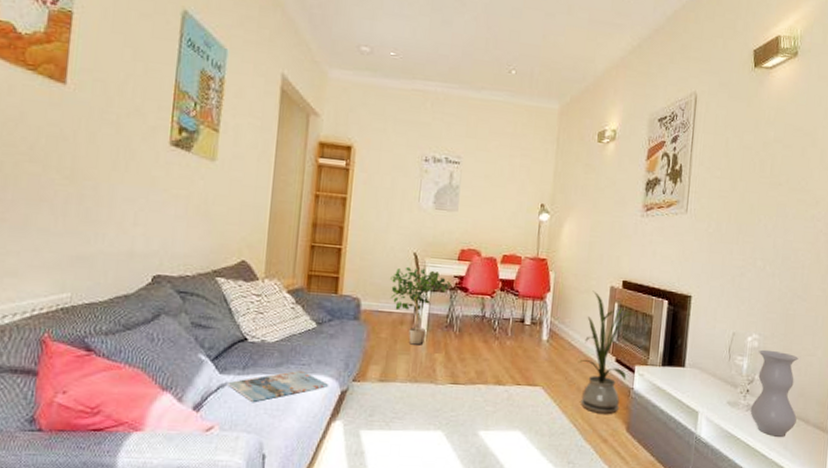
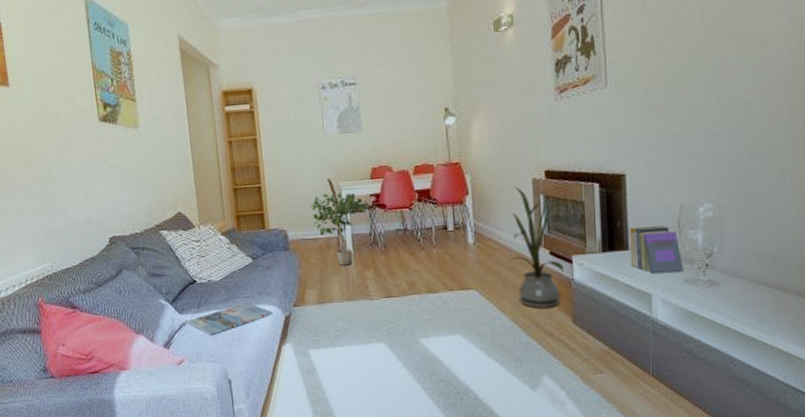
books: none [685,345,729,395] -> present [629,224,684,275]
vase: present [750,349,799,437] -> none [713,218,772,310]

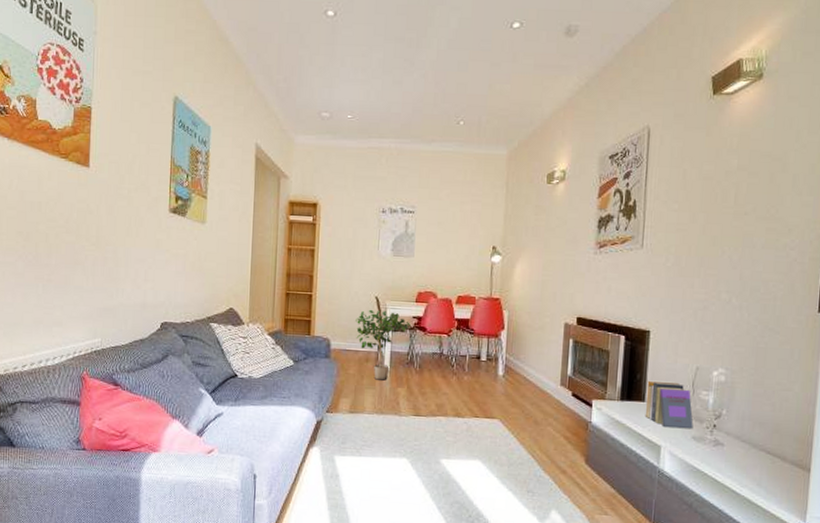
magazine: present [188,302,274,335] -> none [223,402,307,429]
house plant: present [510,186,565,309] -> none [535,327,592,446]

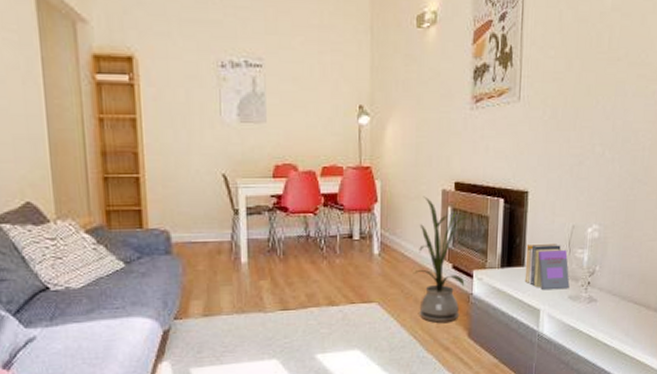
potted plant: present [355,309,411,382] -> none [200,190,269,276]
house plant: none [535,327,592,446] -> present [414,196,471,323]

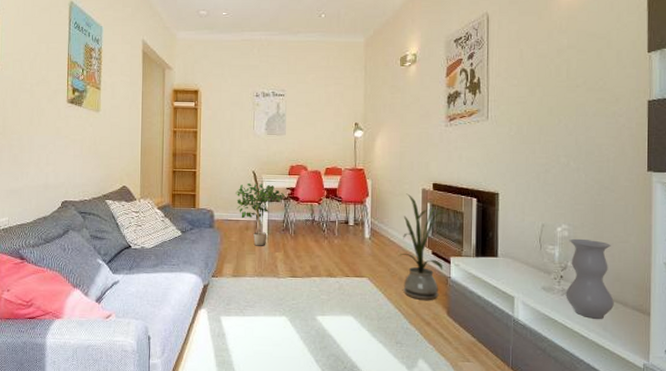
potted plant: none [200,190,269,276] -> present [236,183,285,247]
books: present [525,243,570,291] -> none [498,237,542,281]
vase: none [591,239,640,325] -> present [565,238,614,319]

